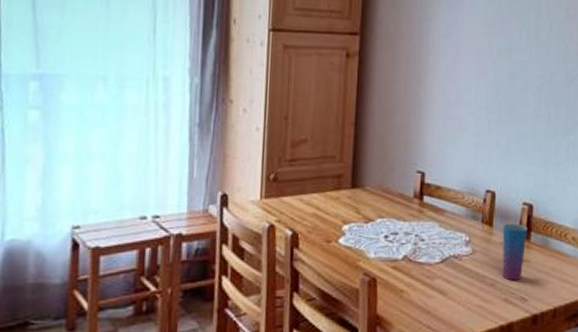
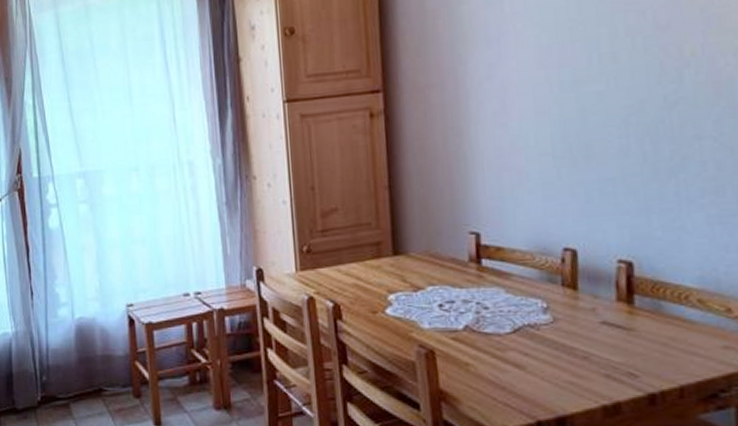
cup: present [502,223,528,281] -> none [591,285,629,354]

